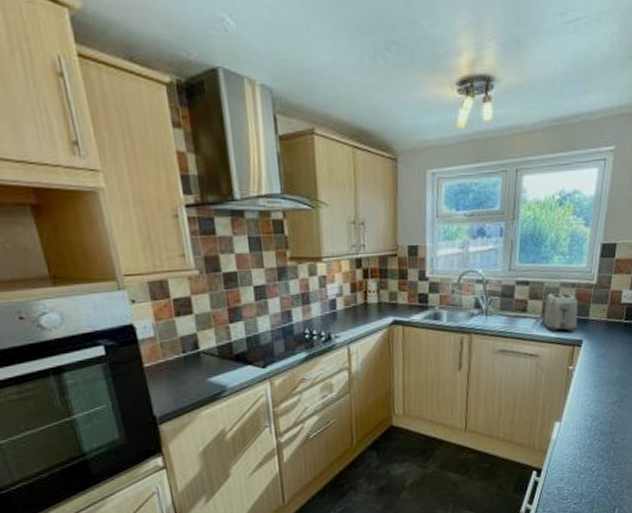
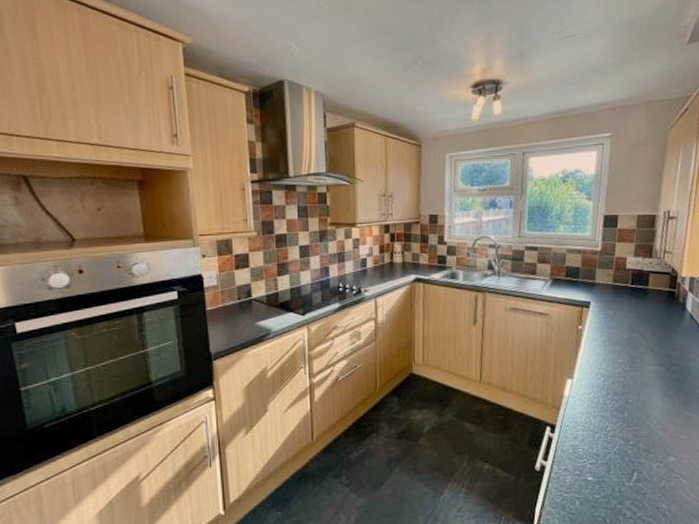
toaster: present [543,292,578,332] -> none [552,258,585,294]

